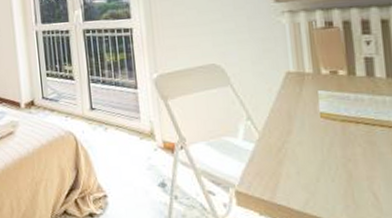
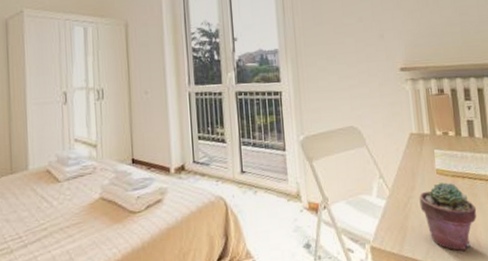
potted succulent: none [297,127,375,204] -> present [419,182,477,251]

